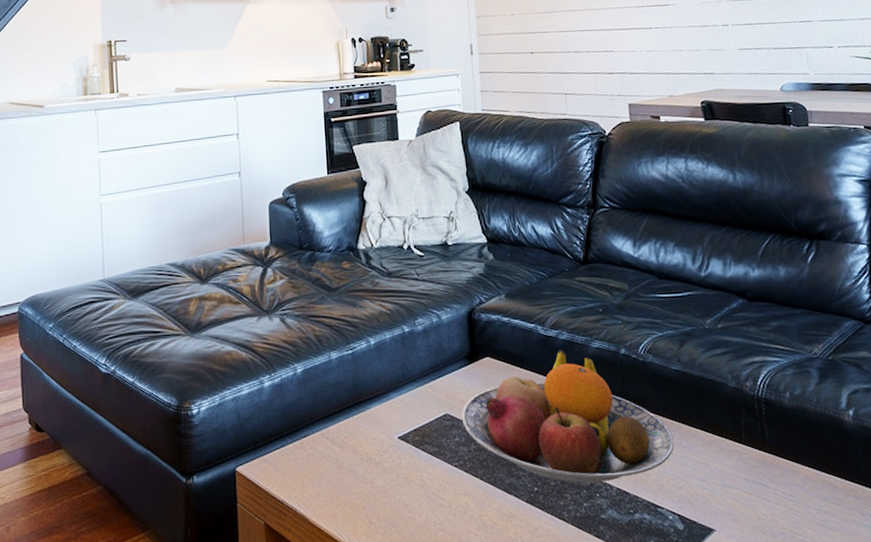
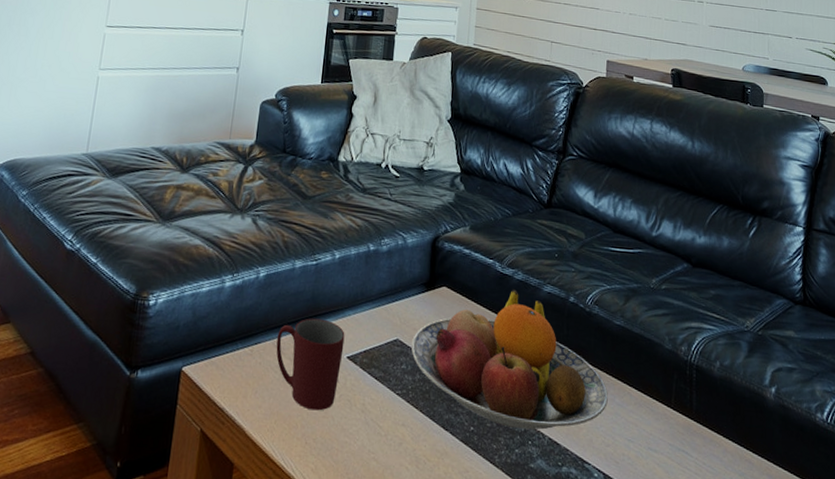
mug: none [325,404,394,492] -> present [276,318,345,411]

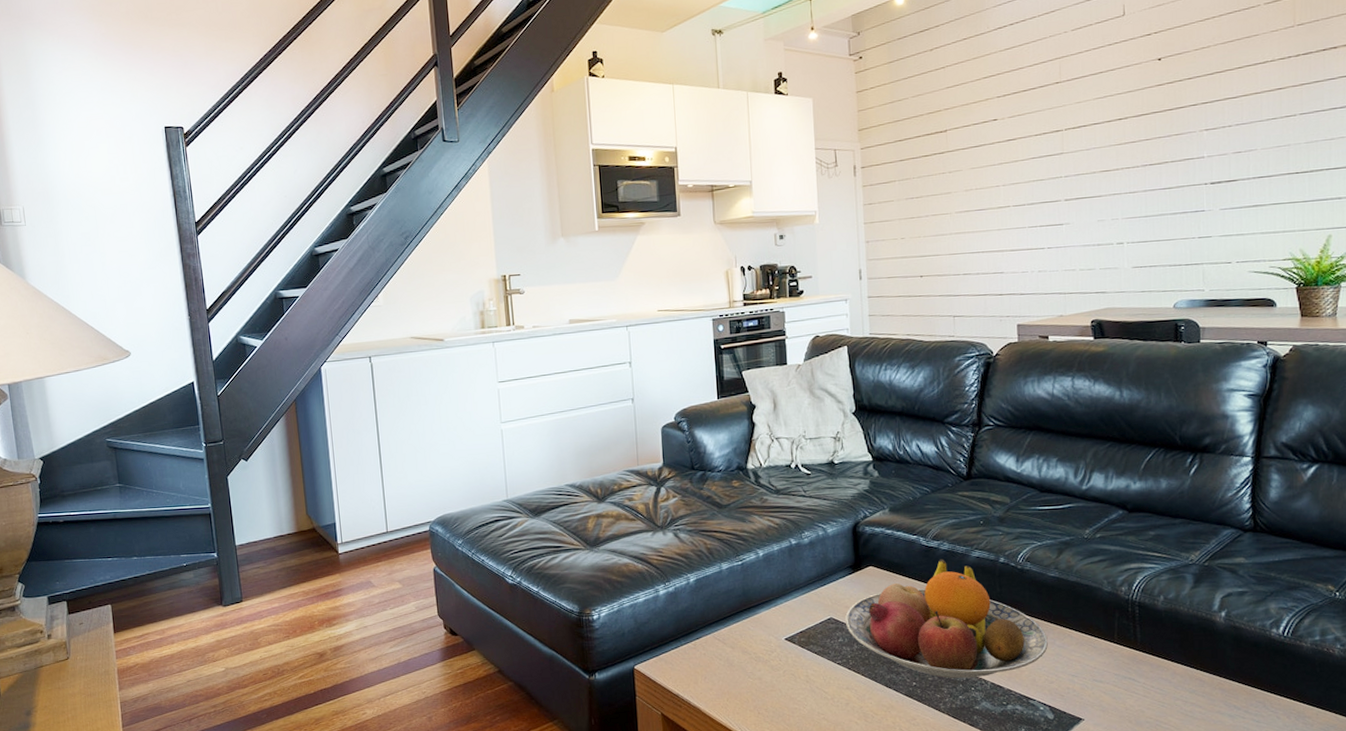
mug: present [276,318,345,411] -> none [716,610,781,686]

